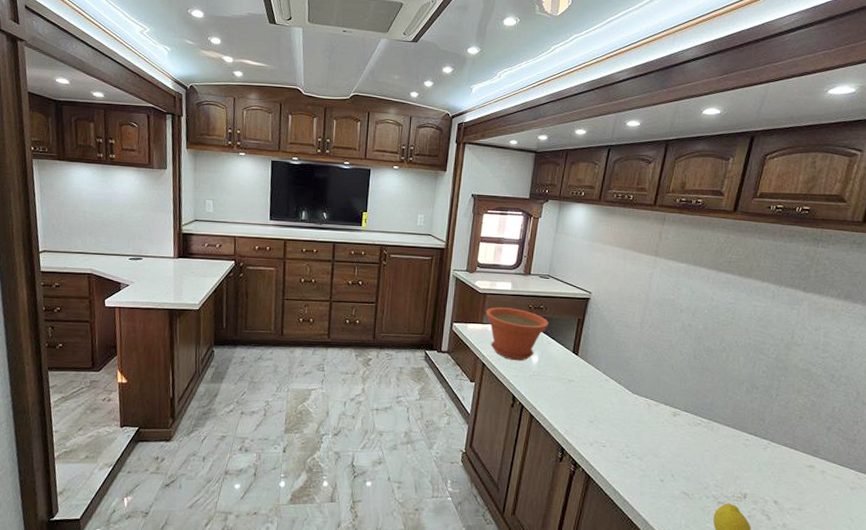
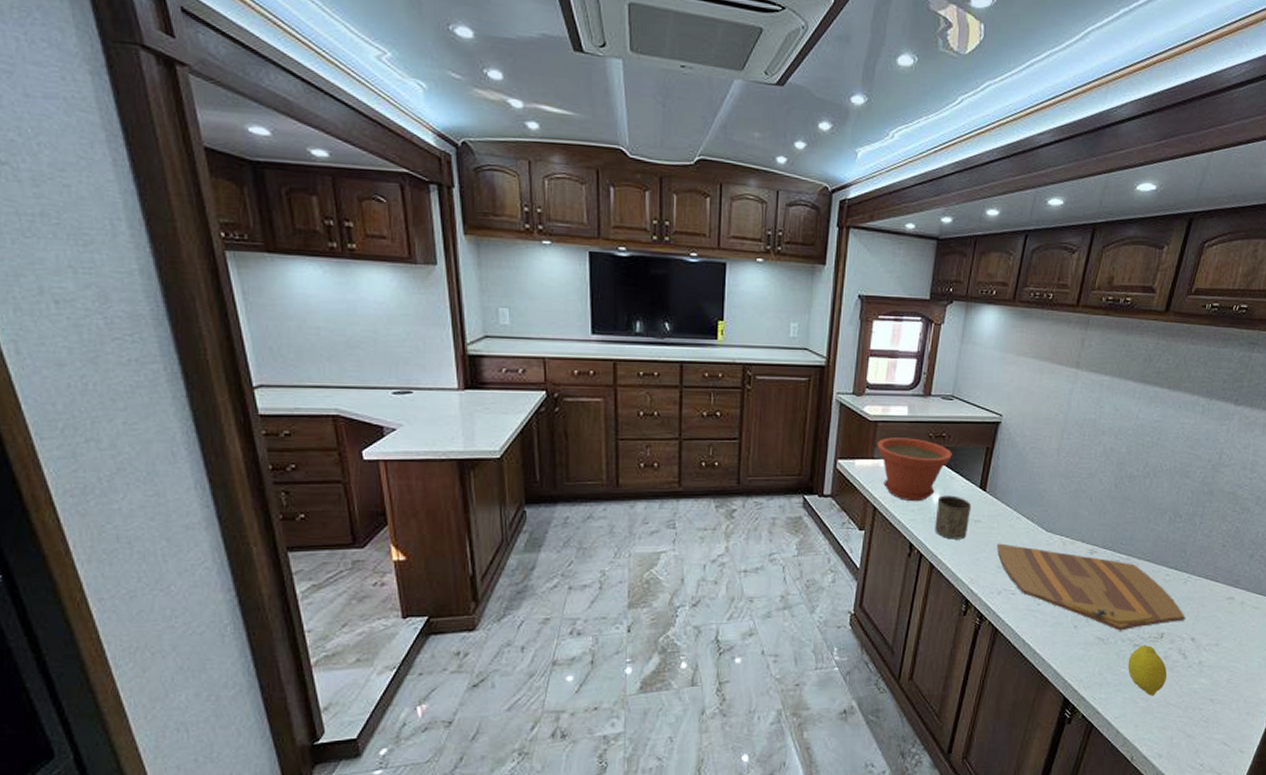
cup: none [534,357,565,395] -> present [935,495,971,540]
cutting board: none [589,401,767,488] -> present [997,543,1185,631]

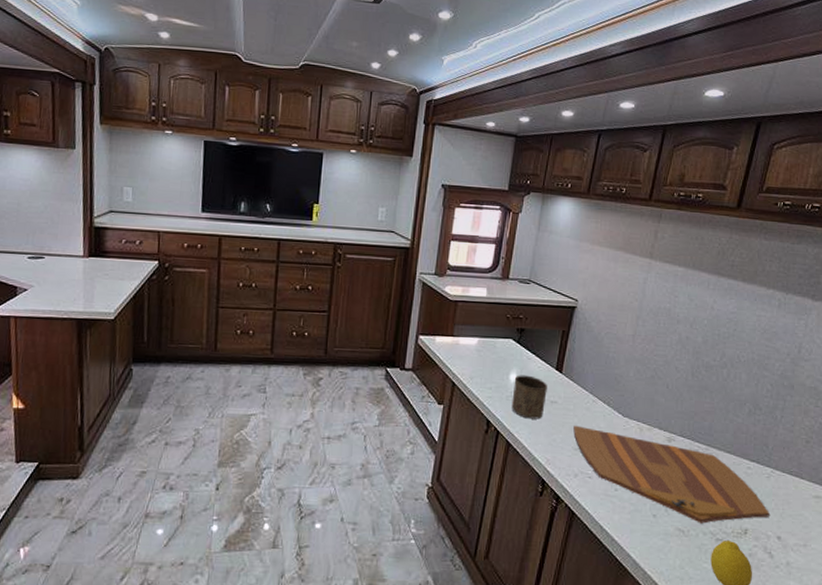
plant pot: present [877,437,952,502] -> none [456,317,529,380]

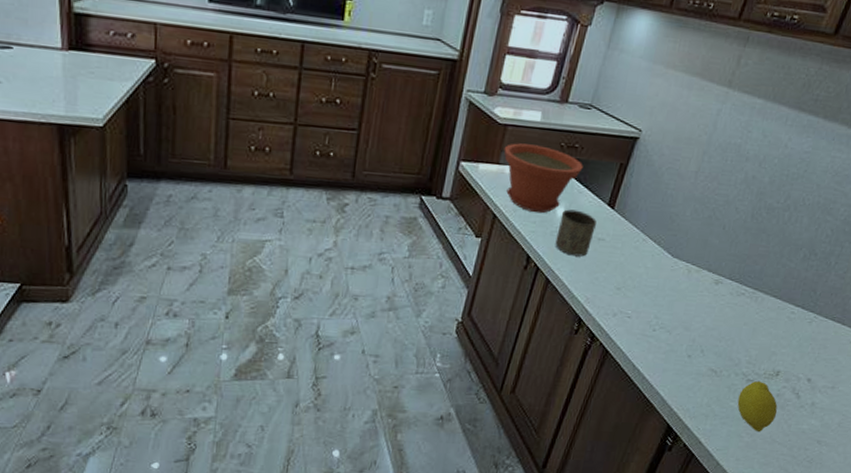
plant pot: none [456,317,529,380] -> present [504,143,583,214]
cutting board: present [573,425,770,524] -> none [618,264,805,365]

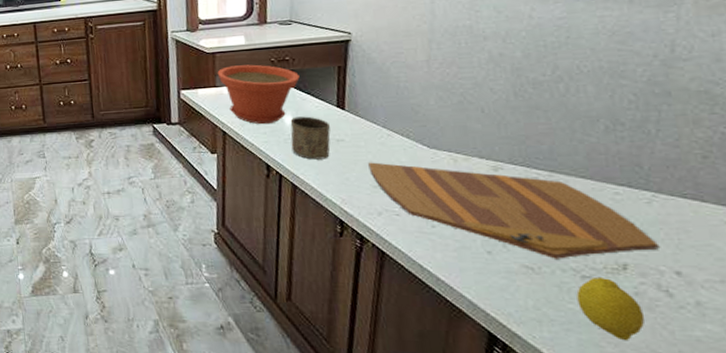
cutting board: none [618,264,805,365] -> present [368,162,659,259]

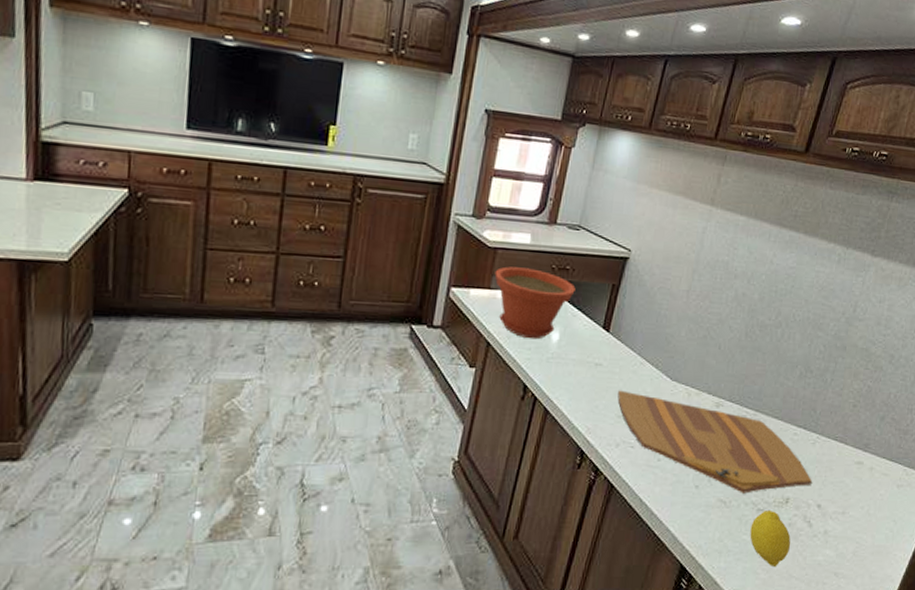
cup: present [290,116,331,160] -> none [552,334,592,384]

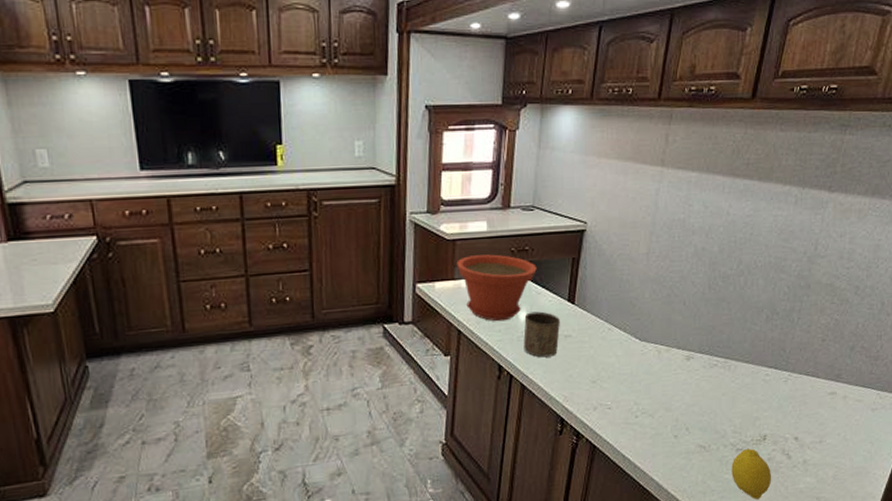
cup: none [552,334,592,384] -> present [523,311,560,358]
cutting board: present [617,390,812,494] -> none [590,357,787,437]

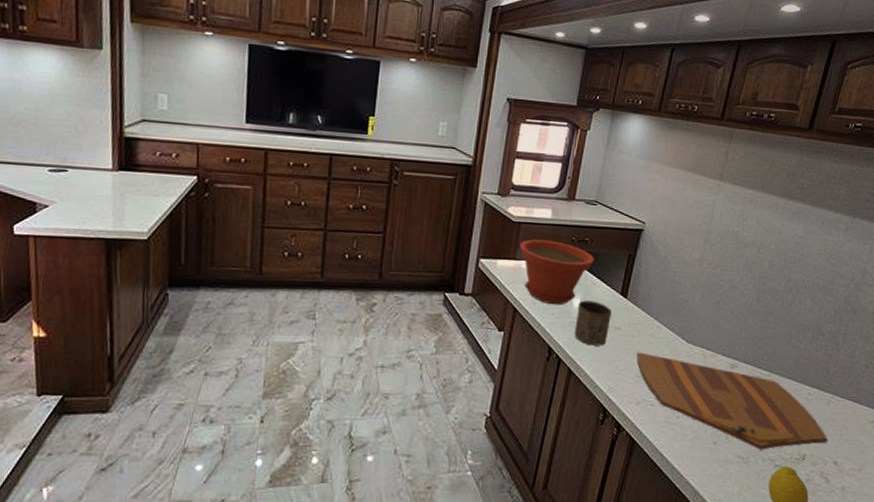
cutting board: none [590,357,787,437] -> present [636,352,828,450]

